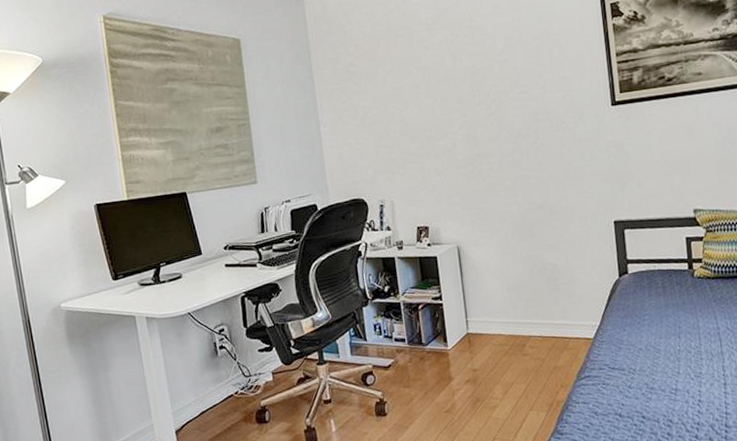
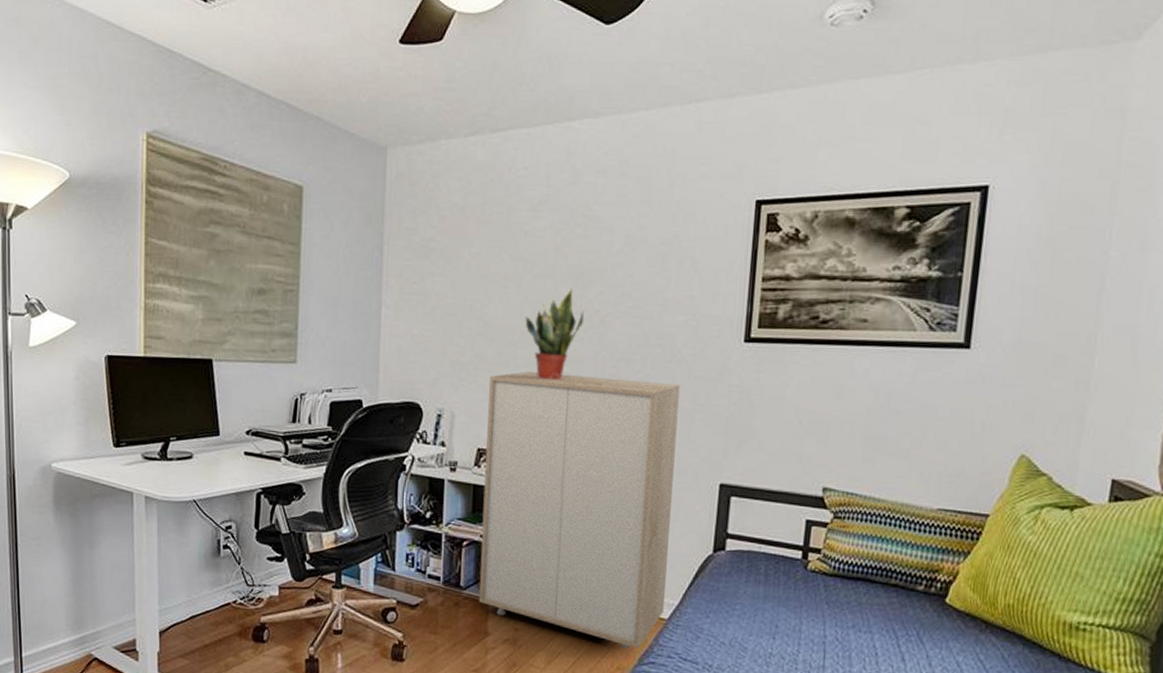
storage cabinet: none [416,148,589,370] -> present [479,372,680,650]
potted plant: none [437,85,485,163] -> present [525,288,585,381]

